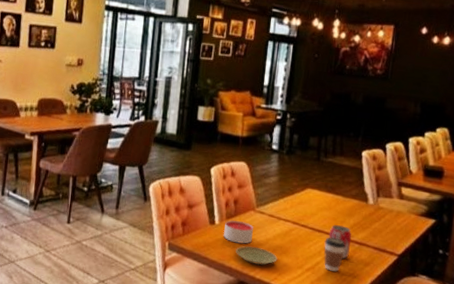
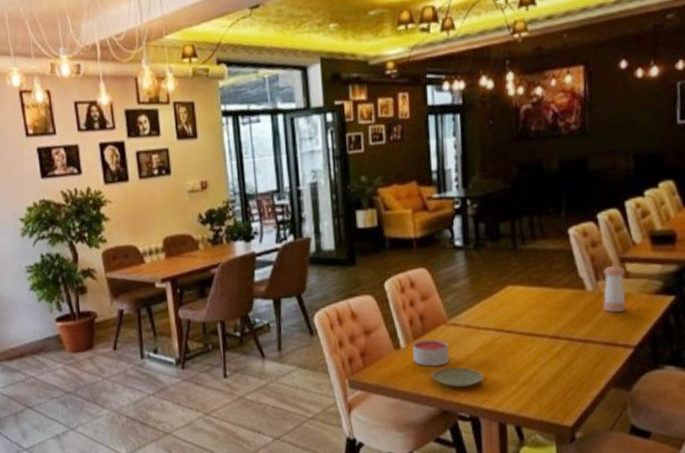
coffee cup: present [323,237,346,272] -> none [539,339,567,380]
beverage can: present [328,225,351,259] -> none [543,323,573,363]
pepper shaker: none [379,186,400,226] -> present [603,265,626,313]

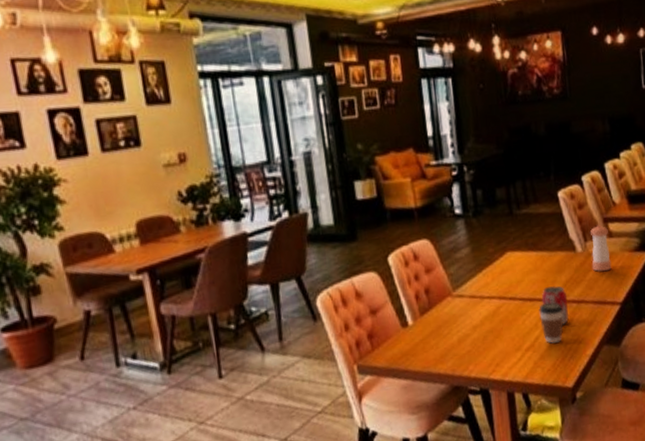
candle: present [412,339,449,367] -> none [420,313,457,342]
plate: present [431,367,485,389] -> none [440,339,491,362]
coffee cup: none [539,339,567,380] -> present [539,302,564,344]
beverage can: none [543,323,573,363] -> present [542,286,569,325]

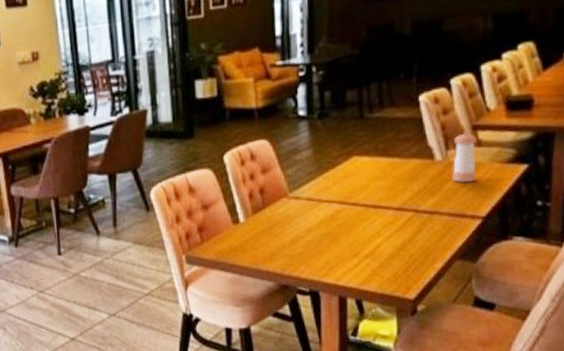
coffee cup: present [539,302,564,344] -> none [383,211,412,253]
beverage can: present [542,286,569,325] -> none [387,194,419,235]

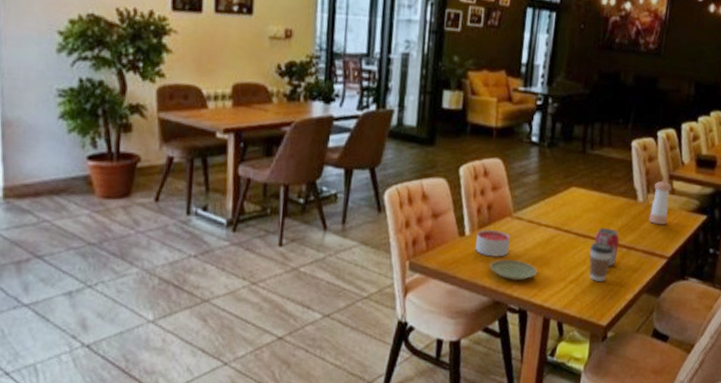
candle: none [251,213,289,241] -> present [475,229,510,257]
plate: none [271,240,326,263] -> present [490,259,538,282]
coffee cup: none [383,211,412,253] -> present [588,242,613,282]
beverage can: none [387,194,419,235] -> present [594,228,619,266]

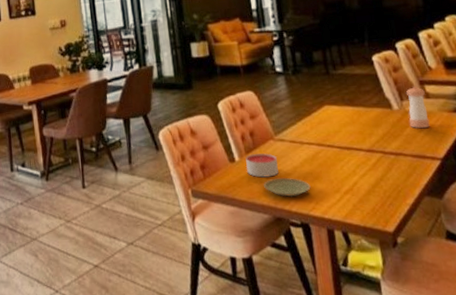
coffee cup: present [588,242,613,282] -> none [356,152,382,190]
beverage can: present [594,228,619,266] -> none [359,138,388,174]

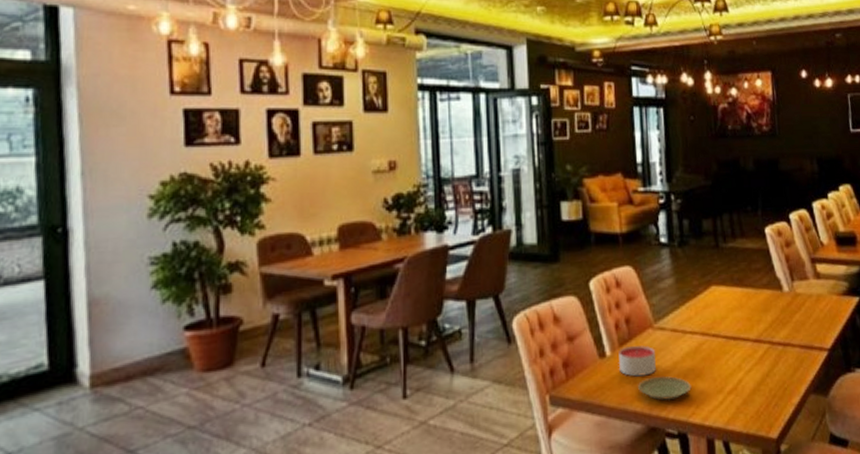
pepper shaker: present [406,87,430,129] -> none [798,265,819,314]

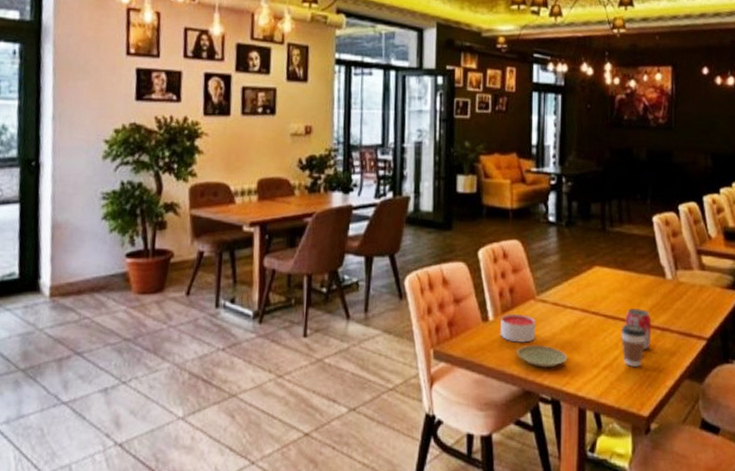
coffee cup: none [743,343,769,388] -> present [621,324,646,367]
beverage can: none [746,325,775,368] -> present [625,308,652,350]

